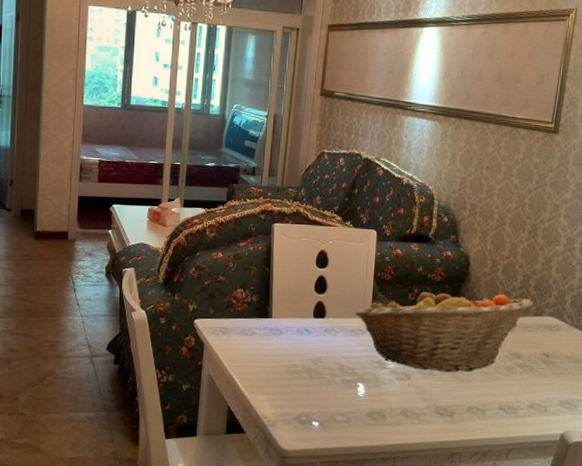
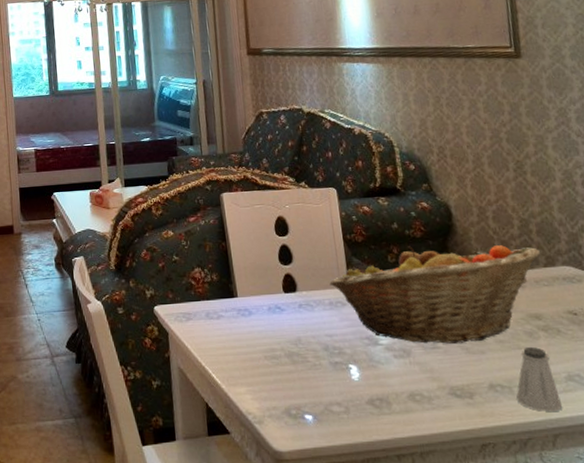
saltshaker: none [487,379,521,431] -> present [516,346,563,412]

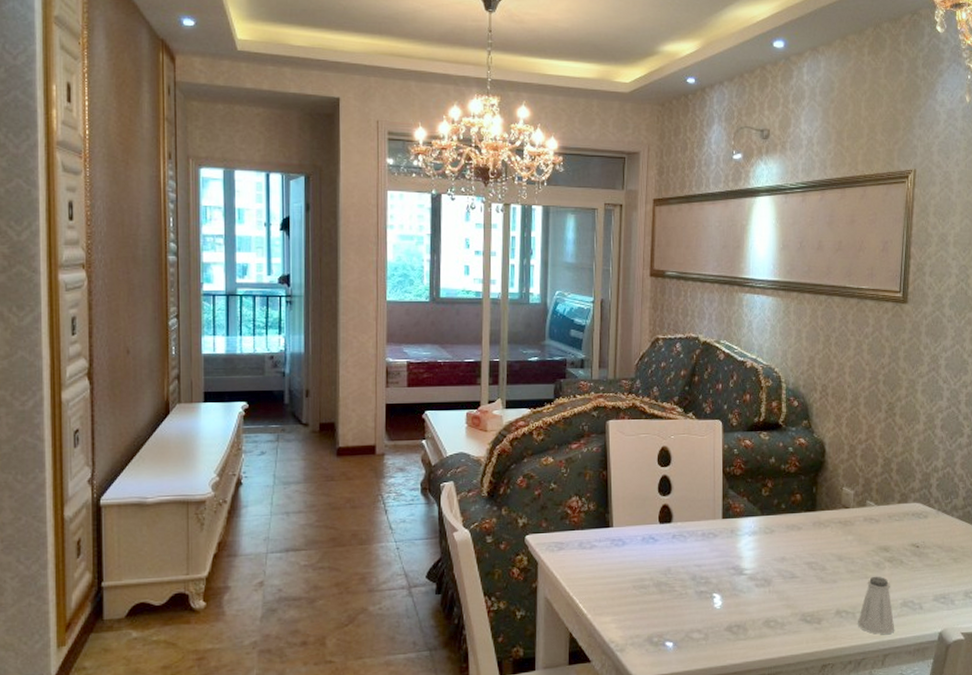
fruit basket: present [329,245,540,344] -> none [704,480,896,574]

